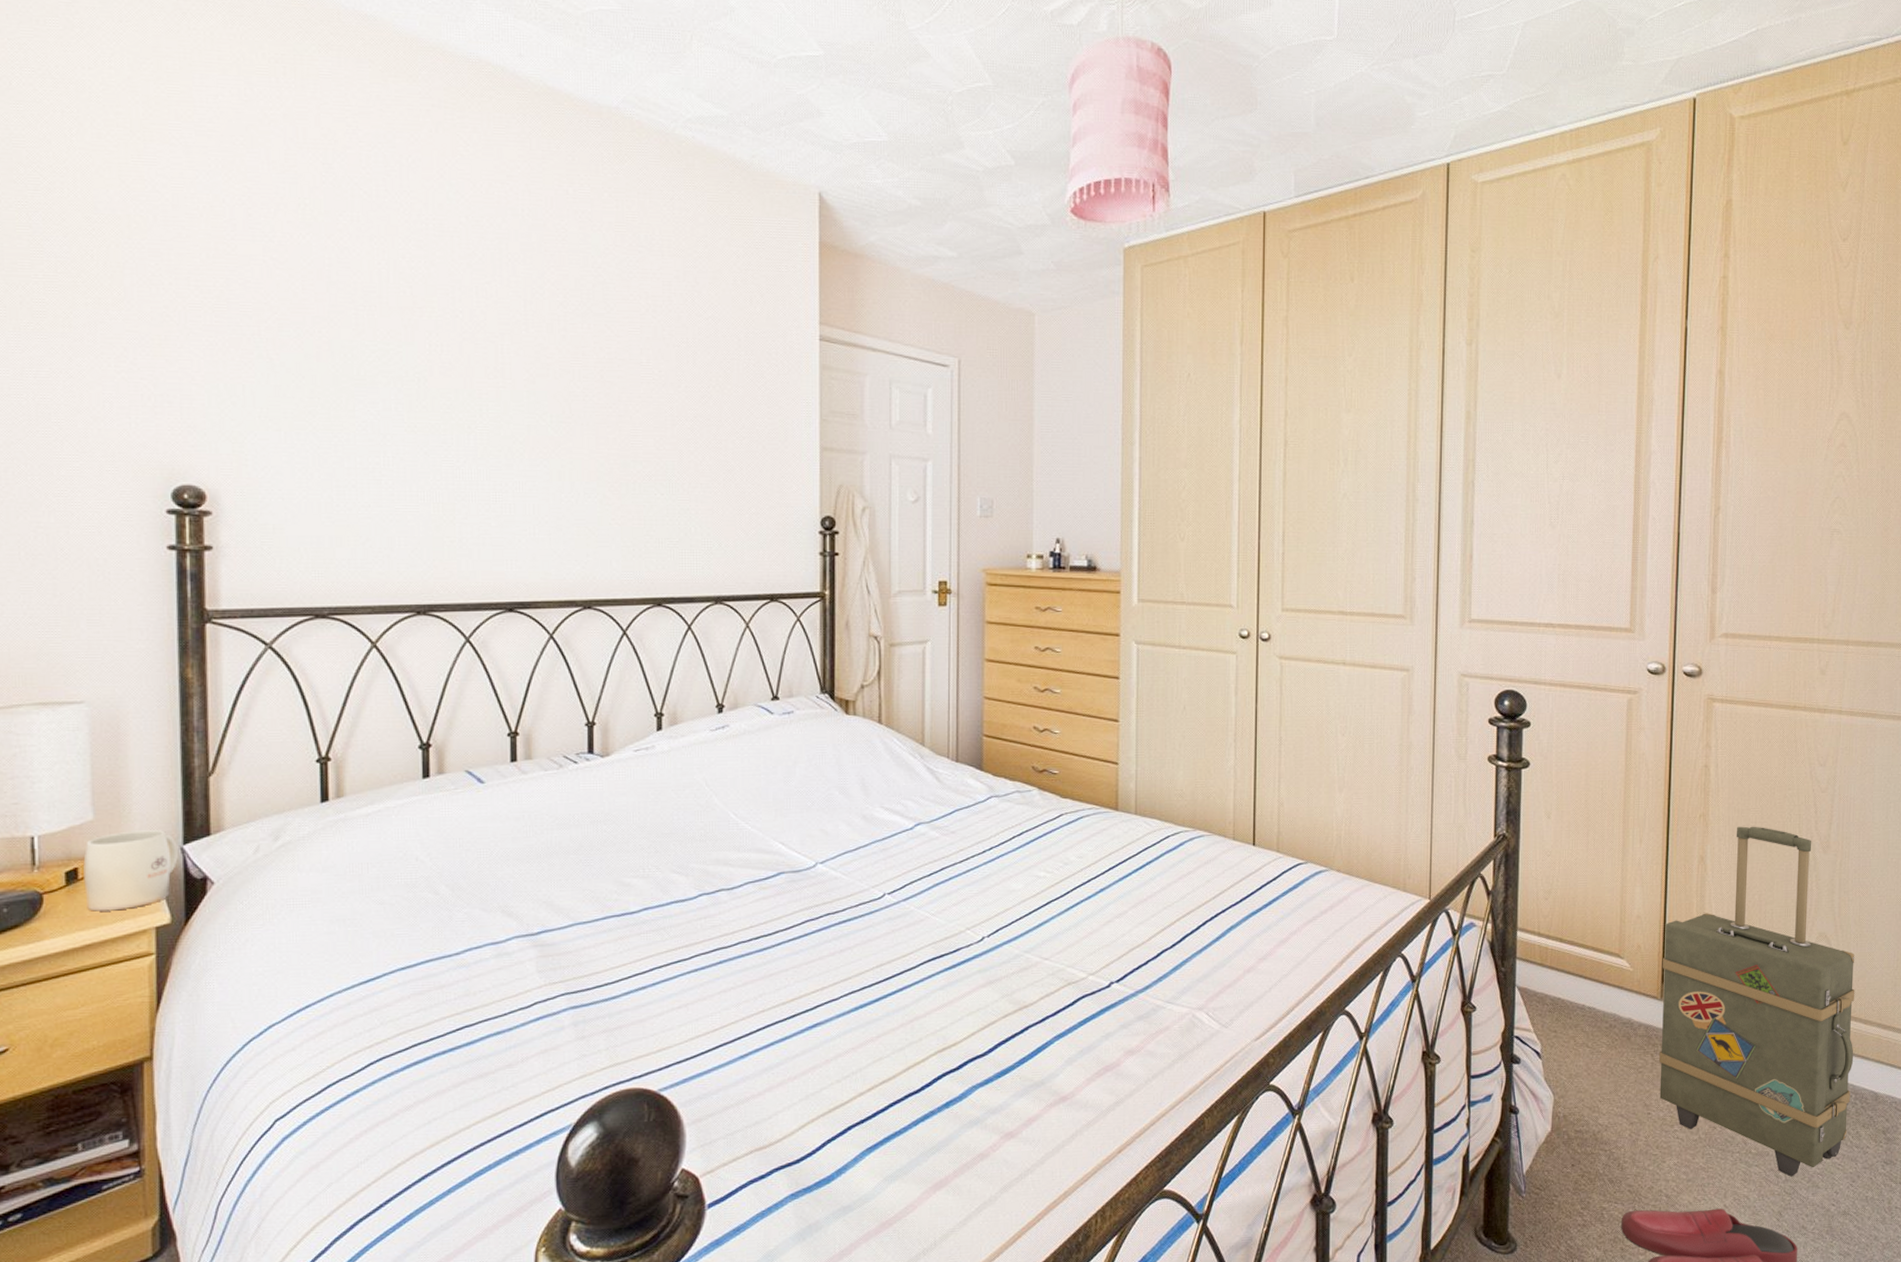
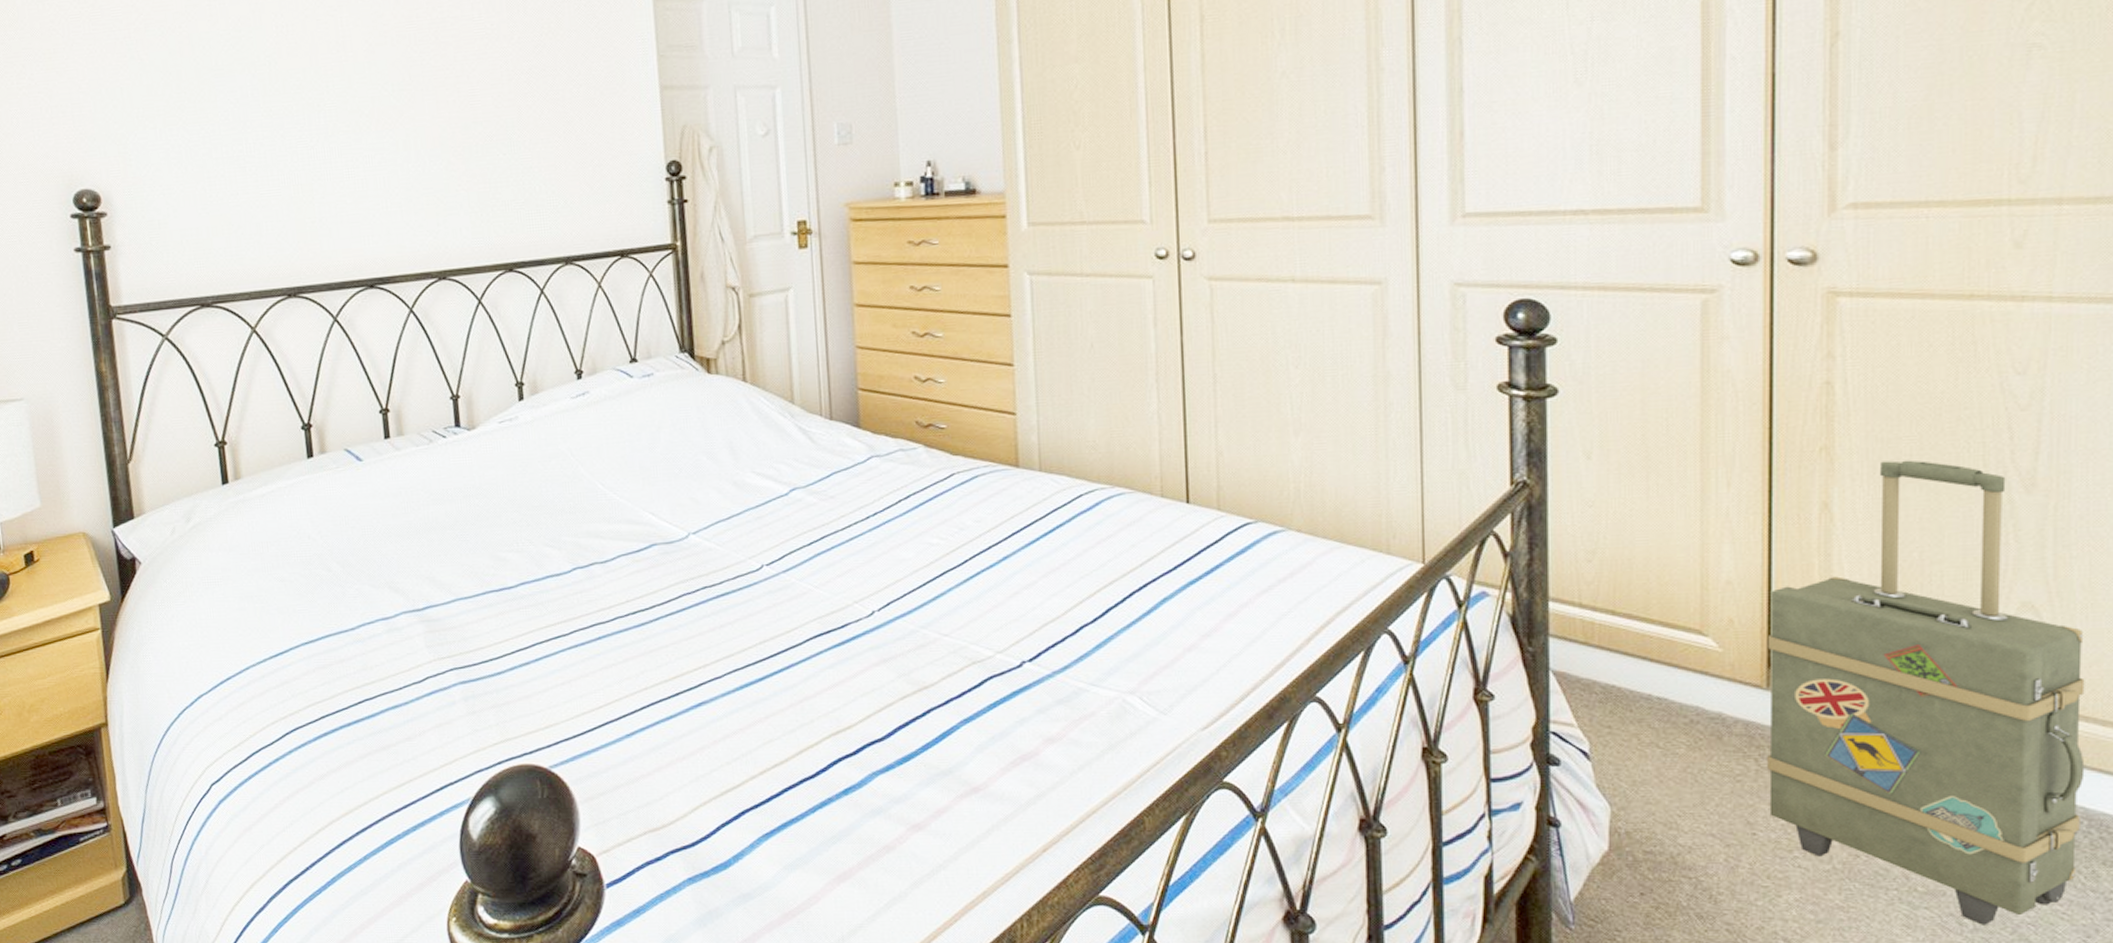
mug: present [83,830,178,912] -> none [36,515,111,590]

